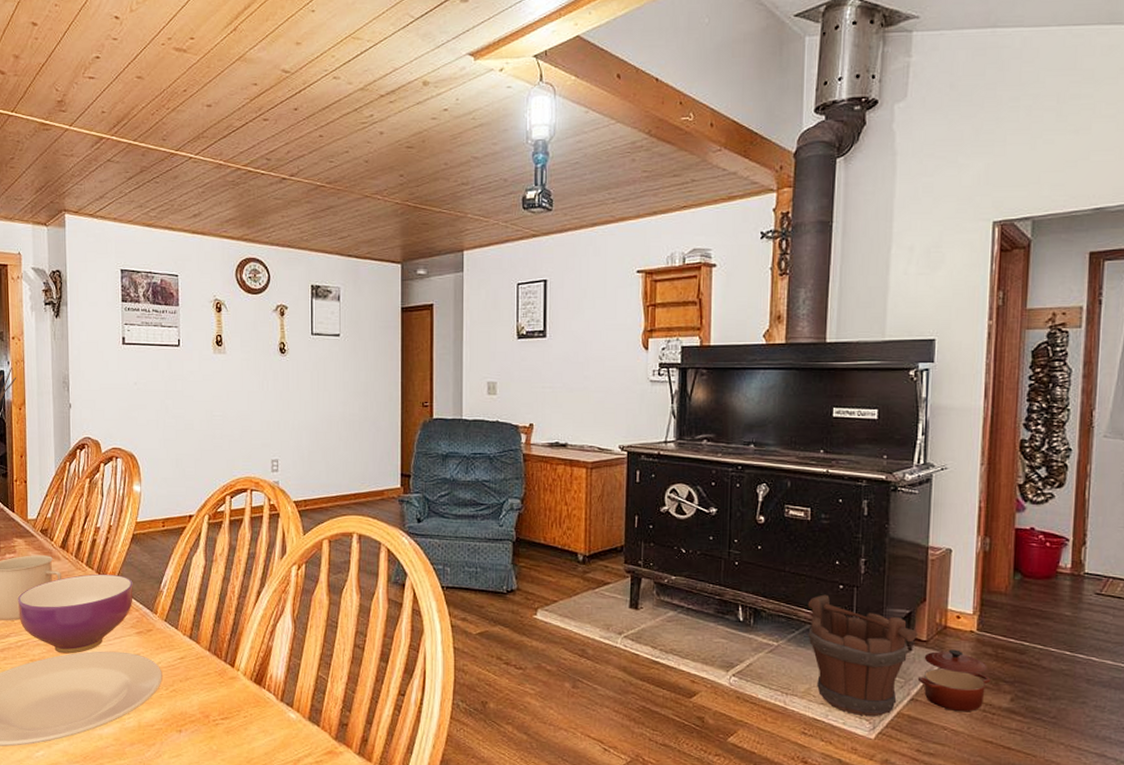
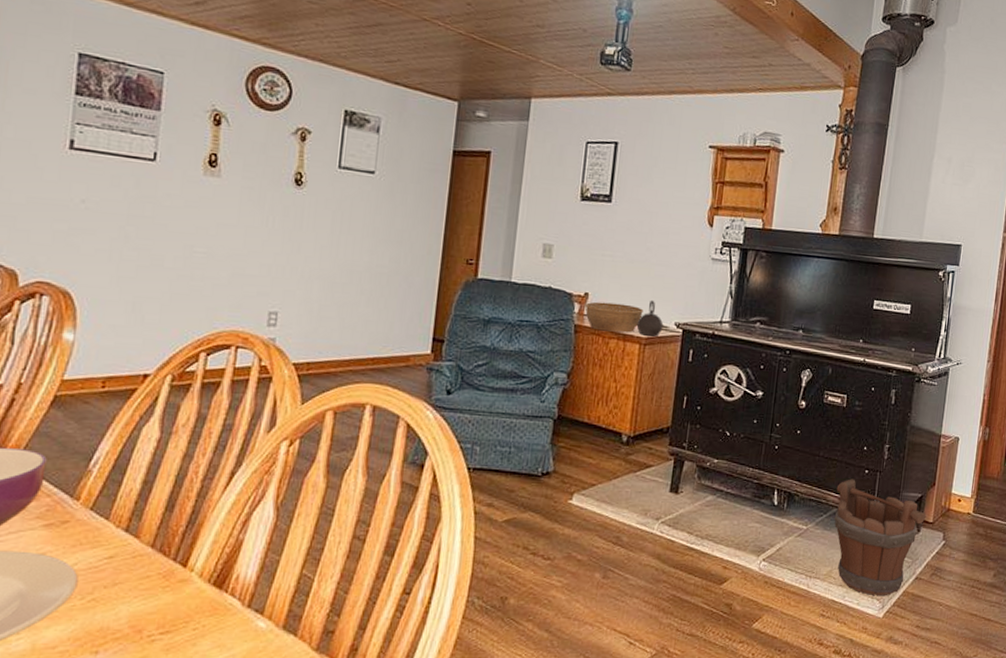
basket: none [531,431,587,458] -> present [585,301,644,333]
kettle: none [581,425,608,461] -> present [636,300,664,338]
saucepan: present [917,649,991,712] -> none [922,530,980,588]

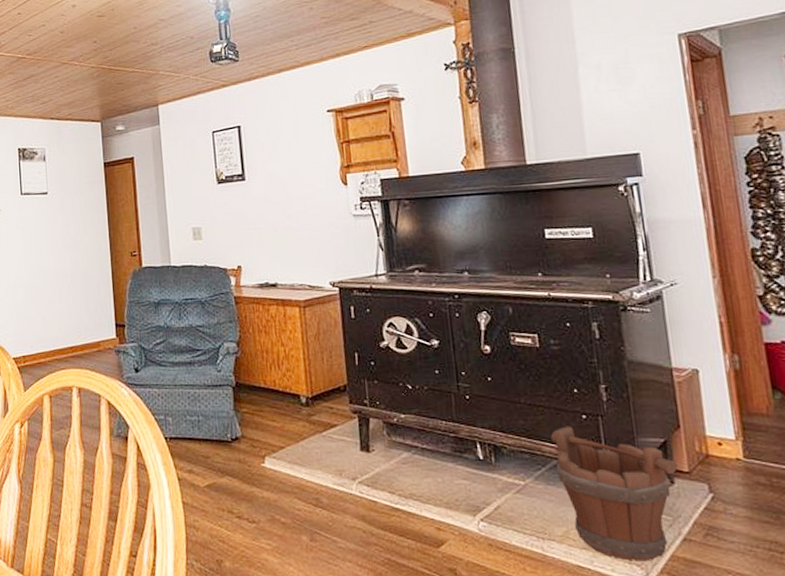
basket: present [585,301,644,333] -> none [240,271,296,299]
kettle: present [636,300,664,338] -> none [292,263,319,300]

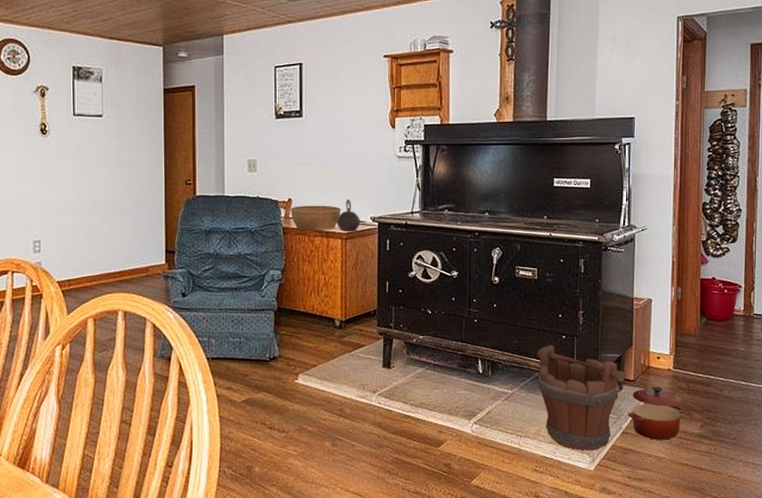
basket: none [240,271,296,299] -> present [290,205,341,231]
kettle: none [292,263,319,300] -> present [337,199,361,232]
saucepan: none [686,480,771,552] -> present [627,386,685,440]

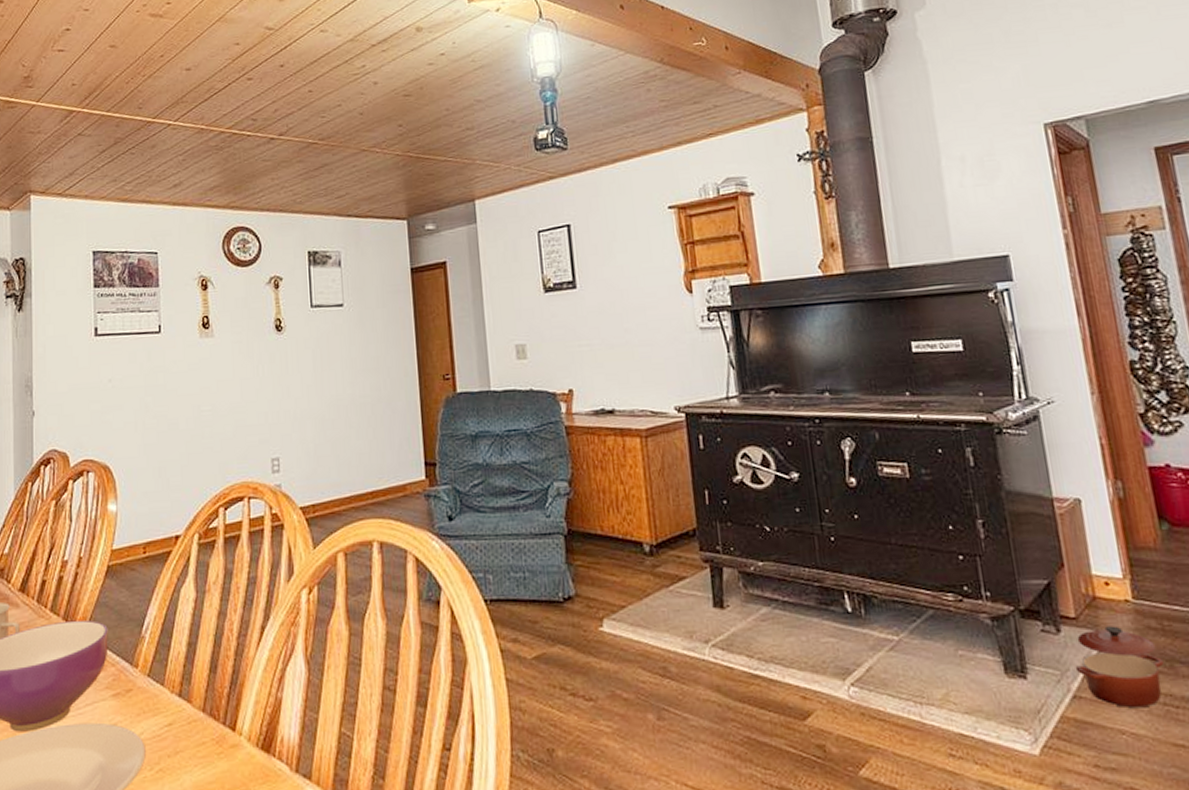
basket: present [290,205,341,231] -> none [571,395,637,429]
kettle: present [337,199,361,232] -> none [631,385,663,428]
wooden bucket: present [536,344,627,450] -> none [925,569,1064,724]

